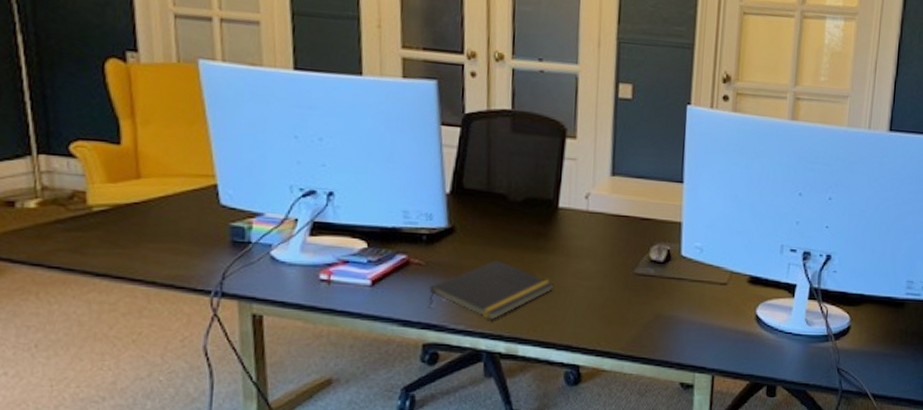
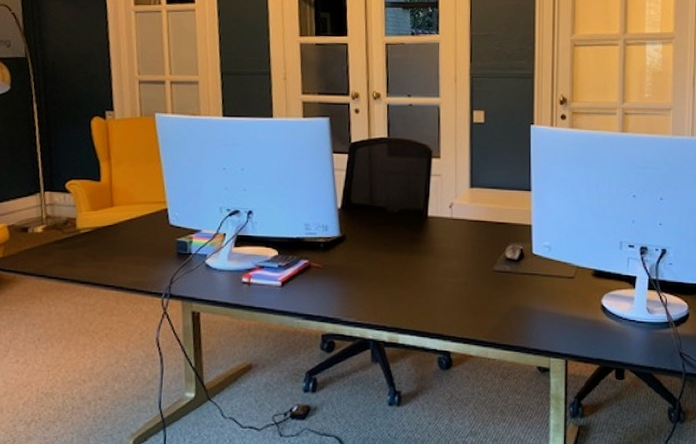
notepad: present [428,260,554,320] -> none [326,262,427,313]

